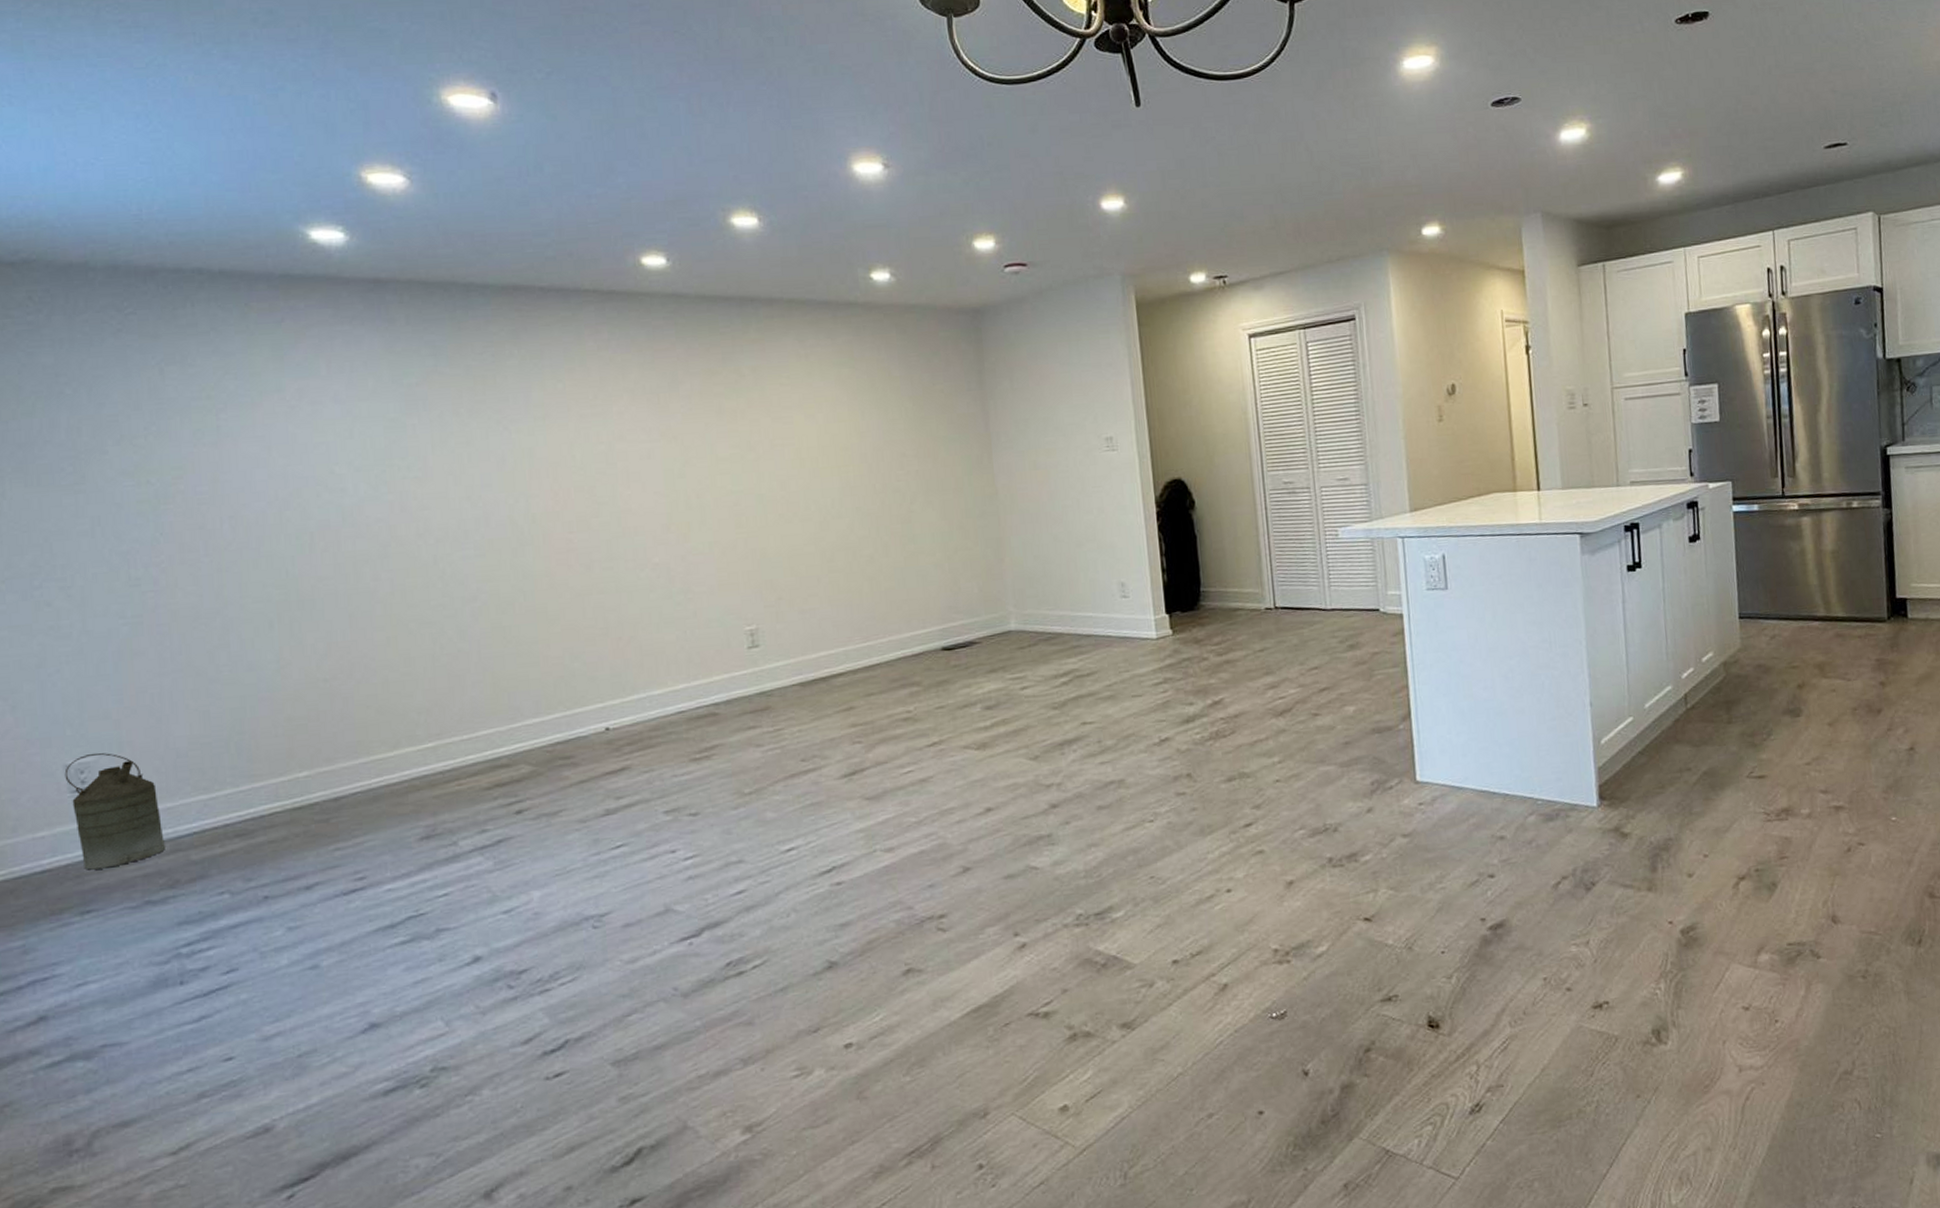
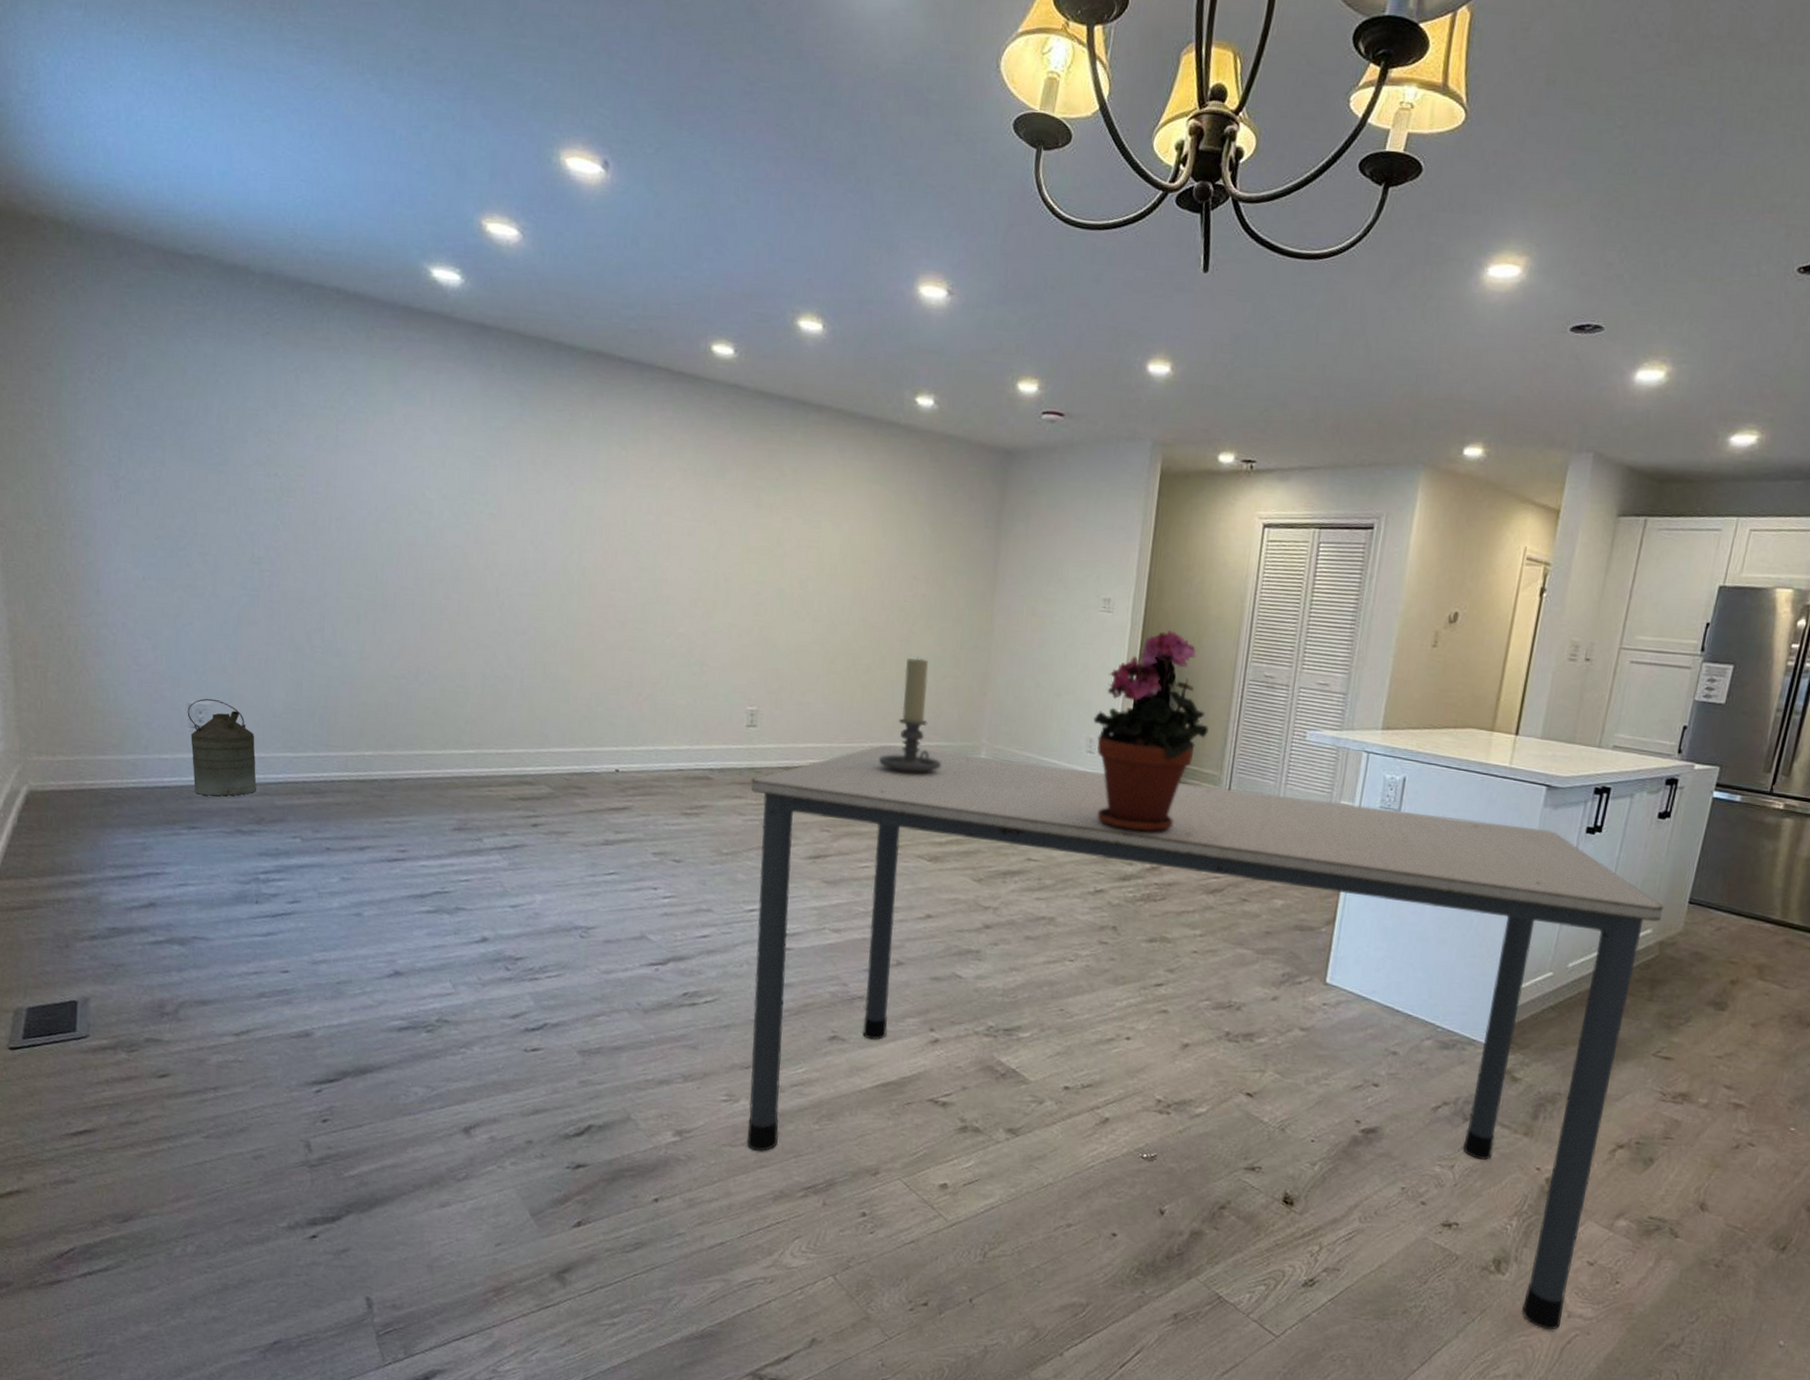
dining table: none [763,576,1734,1126] -> present [746,745,1664,1331]
candle holder: none [902,536,970,663] -> present [879,657,941,775]
potted plant: none [1121,456,1240,672] -> present [1093,631,1209,834]

